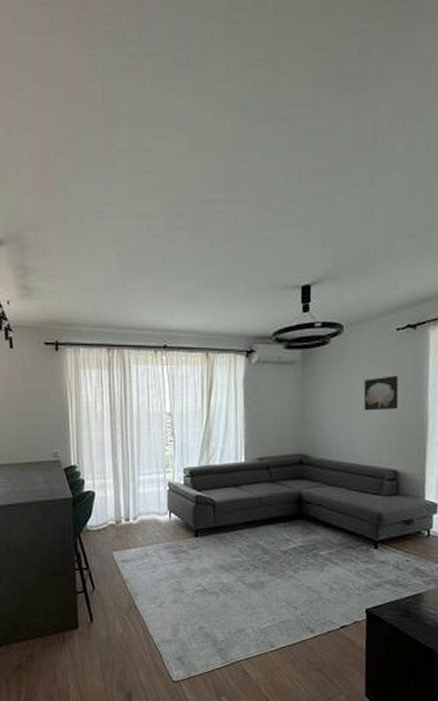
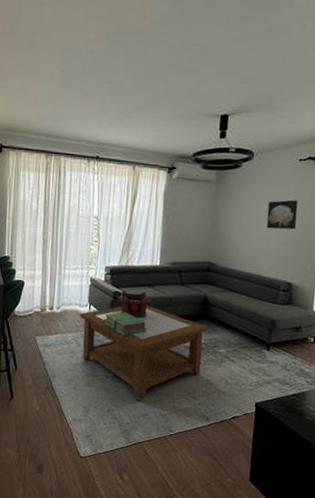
coffee table: none [160,508,306,616] -> present [80,305,208,402]
stack of books: none [187,517,235,545] -> present [104,311,146,336]
decorative container: none [200,493,239,524] -> present [117,290,152,319]

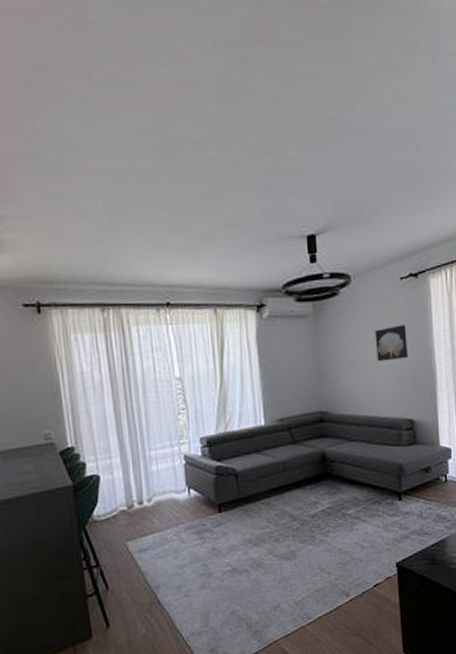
coffee table: present [80,305,208,402] -> none [178,475,332,593]
stack of books: present [104,311,146,336] -> none [209,488,261,519]
decorative container: present [117,290,152,319] -> none [221,459,263,494]

